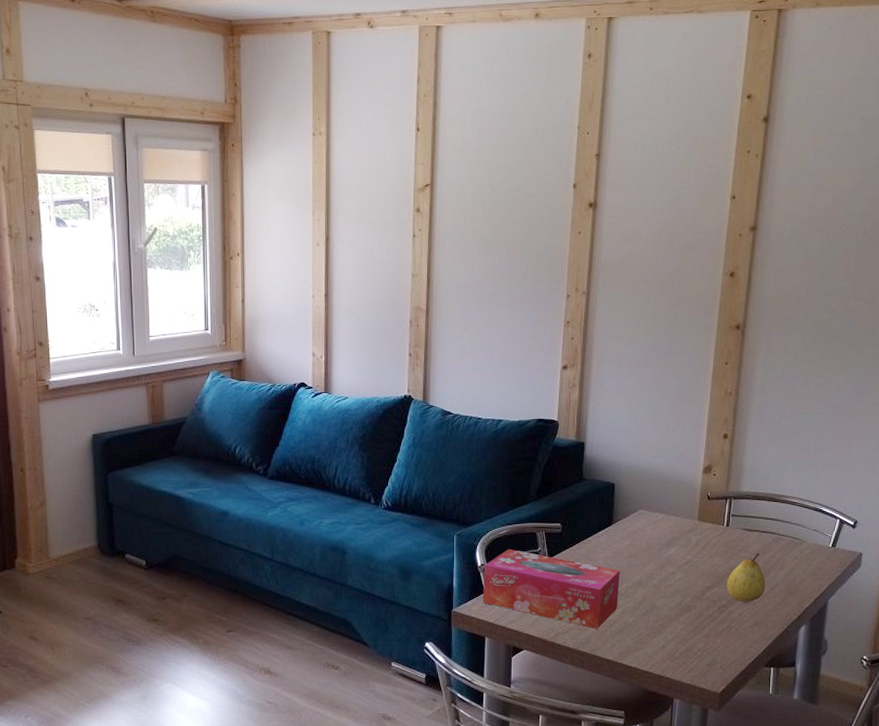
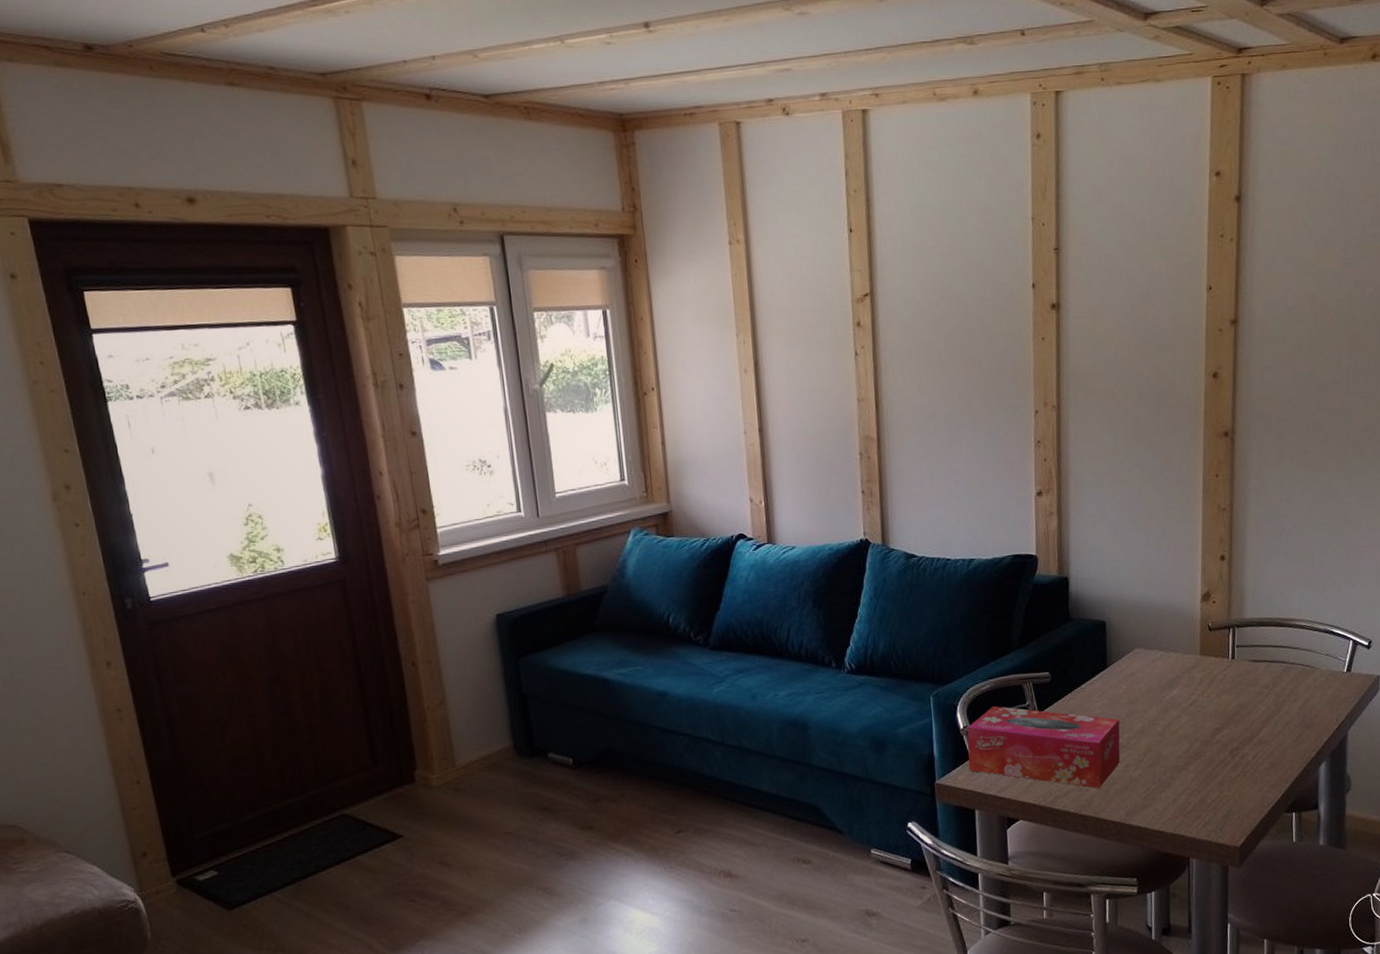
fruit: present [727,552,766,602] -> none [1237,685,1280,742]

